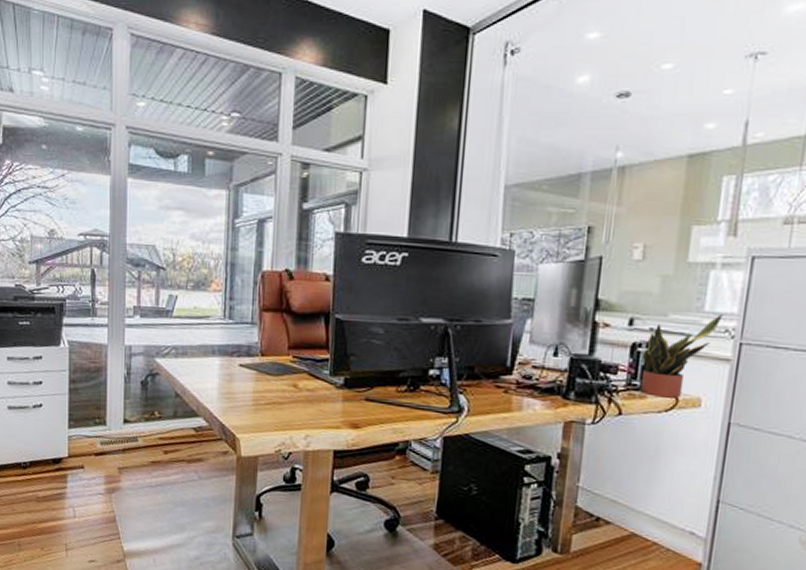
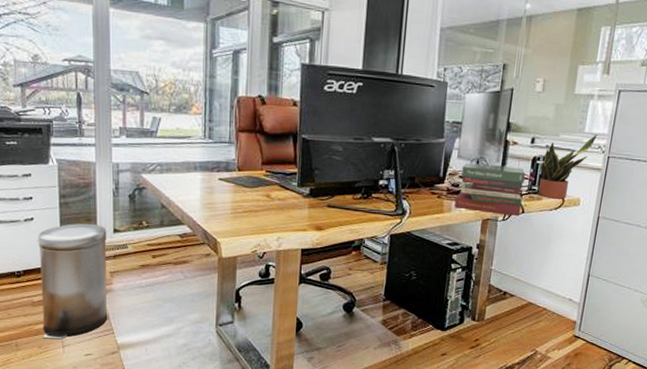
pedal bin: none [45,411,116,542] -> present [38,223,108,341]
books: none [526,348,623,419] -> present [454,162,526,217]

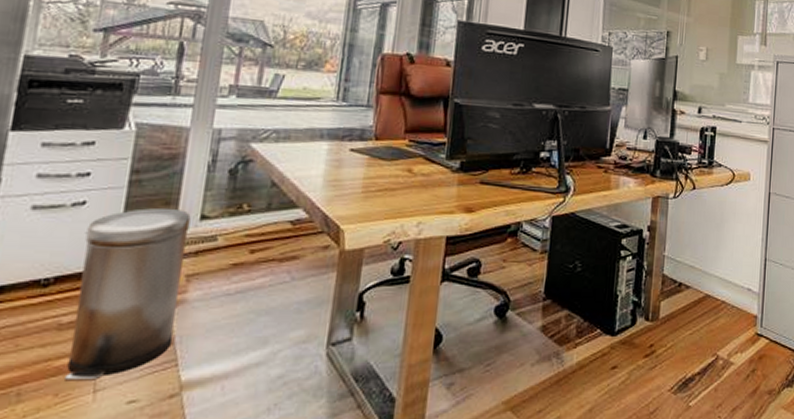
books: present [454,162,526,217] -> none [622,132,695,193]
potted plant: present [538,135,597,199] -> none [708,105,761,174]

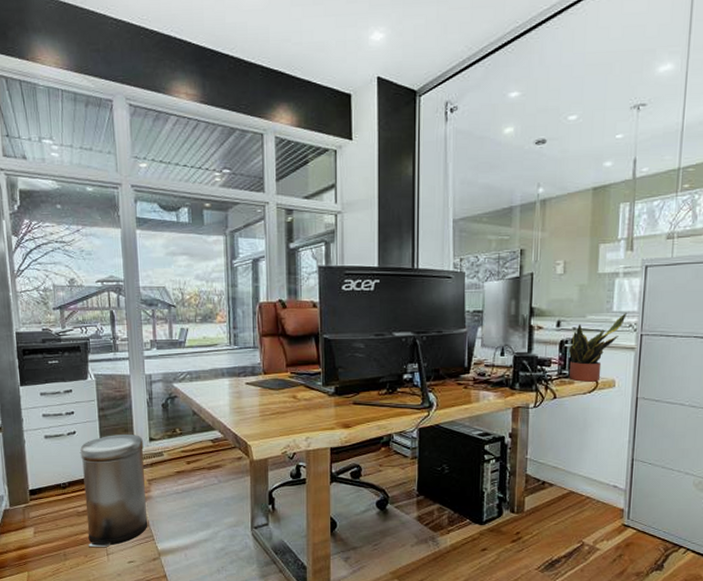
potted plant: none [708,105,761,174] -> present [569,313,627,382]

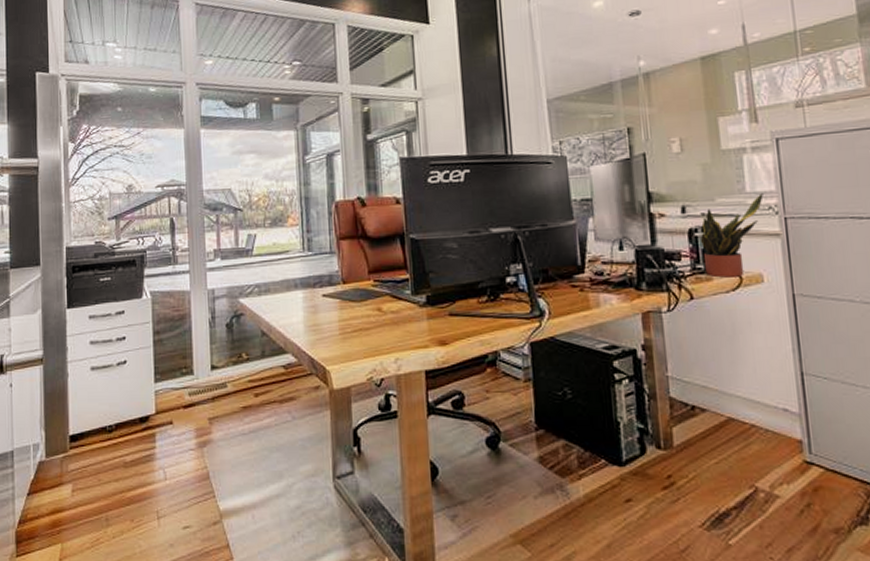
pedal bin: present [80,433,148,549] -> none [131,361,208,511]

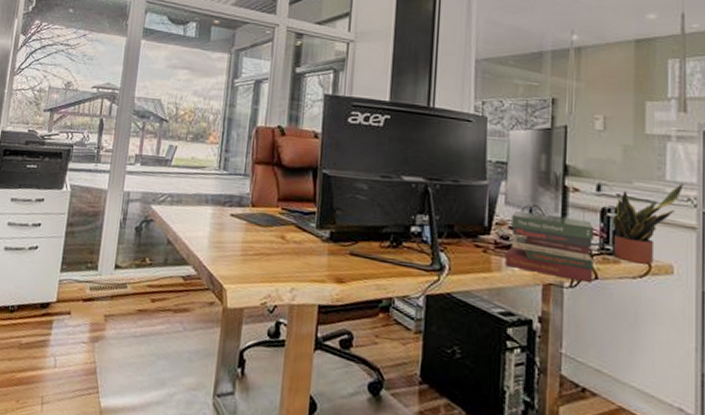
books: none [602,244,689,305] -> present [505,210,594,284]

